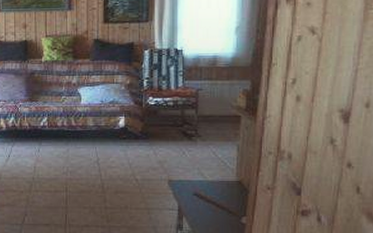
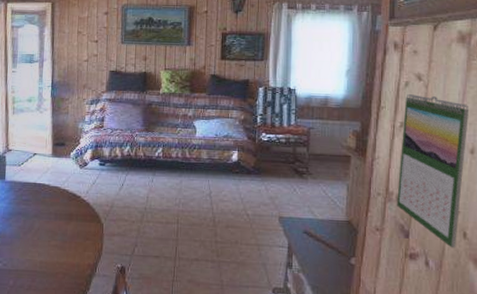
calendar: none [289,49,366,203] -> present [397,94,470,248]

